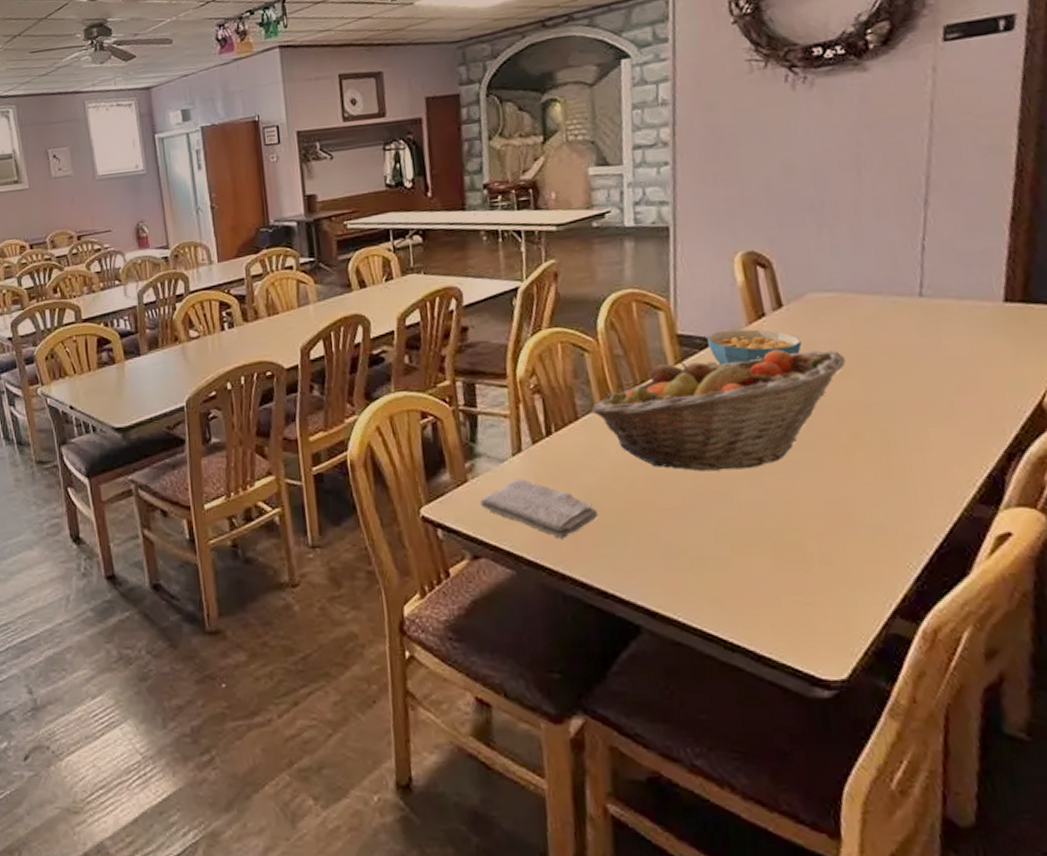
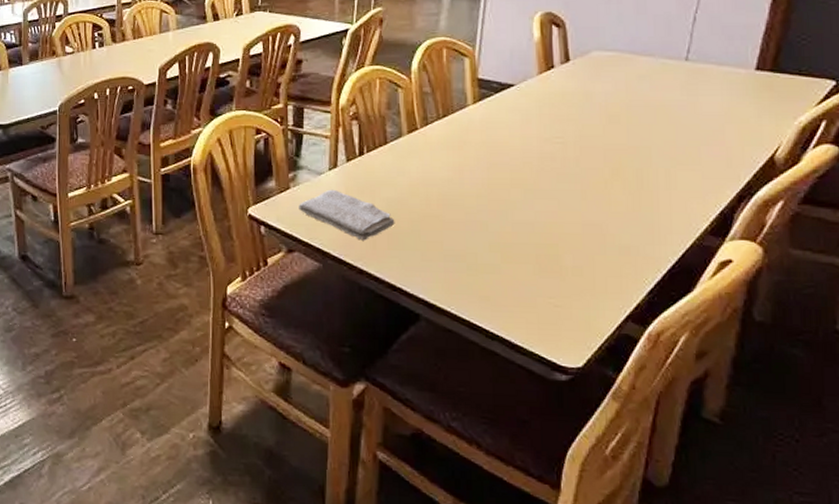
fruit basket: present [591,349,845,472] -> none [399,97,616,194]
cereal bowl: present [707,329,803,365] -> none [503,77,582,107]

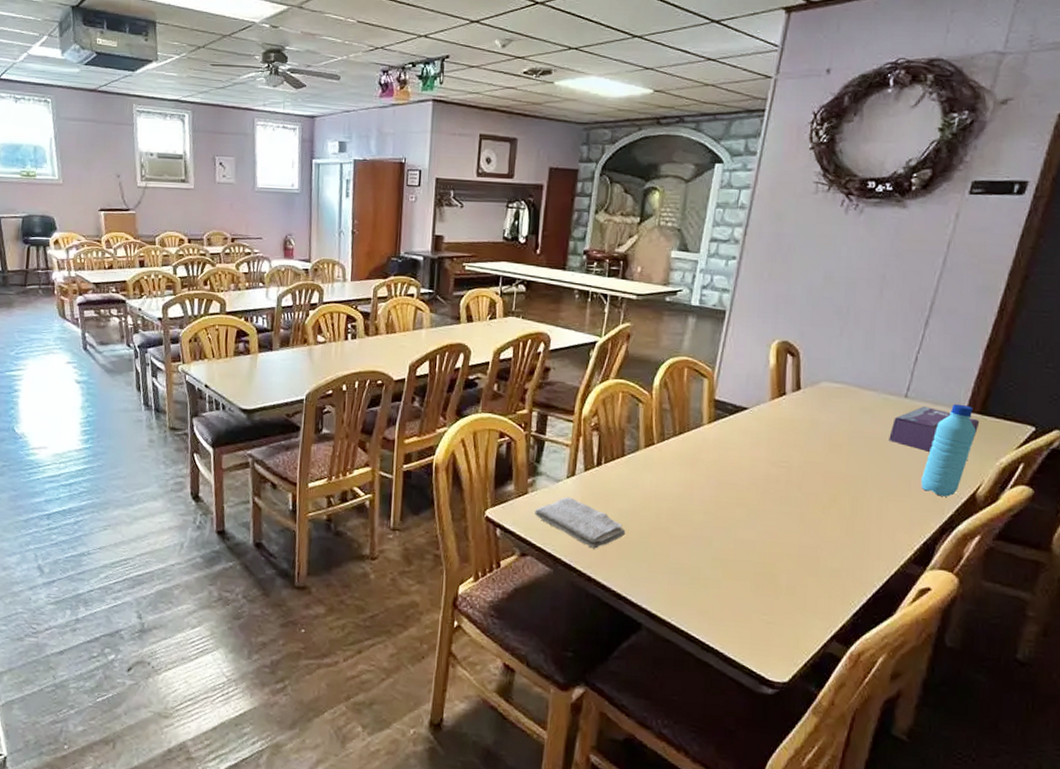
tissue box: none [671,68,772,116] -> present [889,406,980,452]
water bottle: none [711,63,769,162] -> present [921,403,977,497]

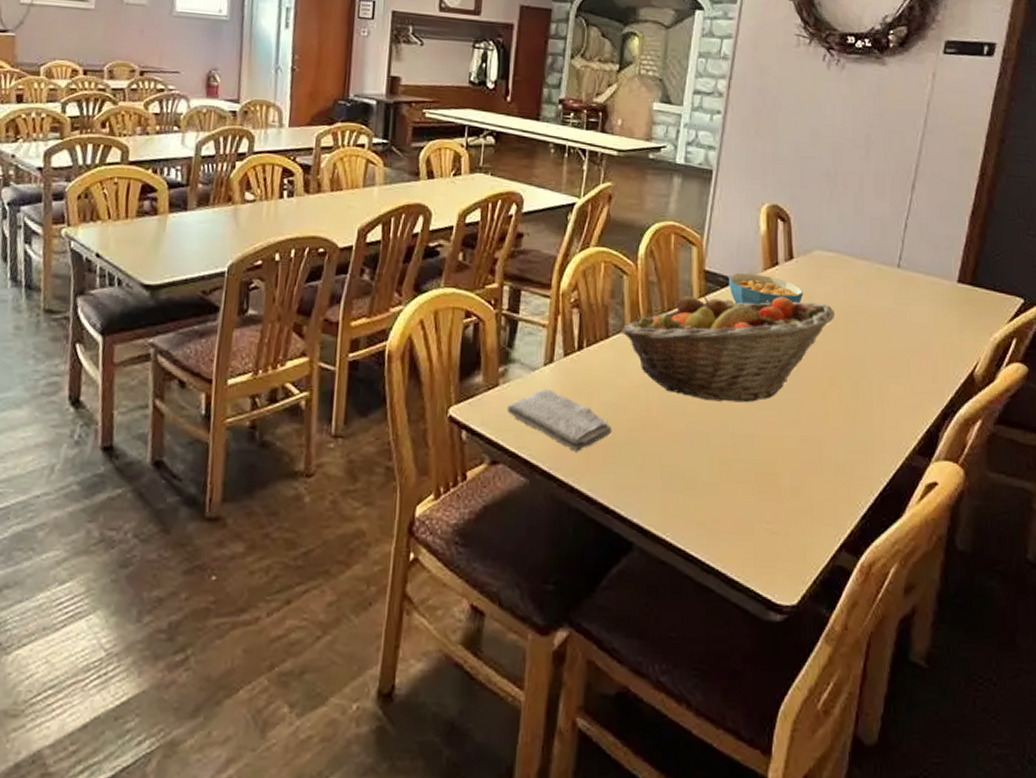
fruit basket: none [636,419,838,514] -> present [621,293,834,403]
cereal bowl: none [737,402,809,430] -> present [729,273,804,305]
tissue box: present [889,406,980,452] -> none [885,277,971,327]
water bottle: present [921,403,977,497] -> none [920,274,969,377]

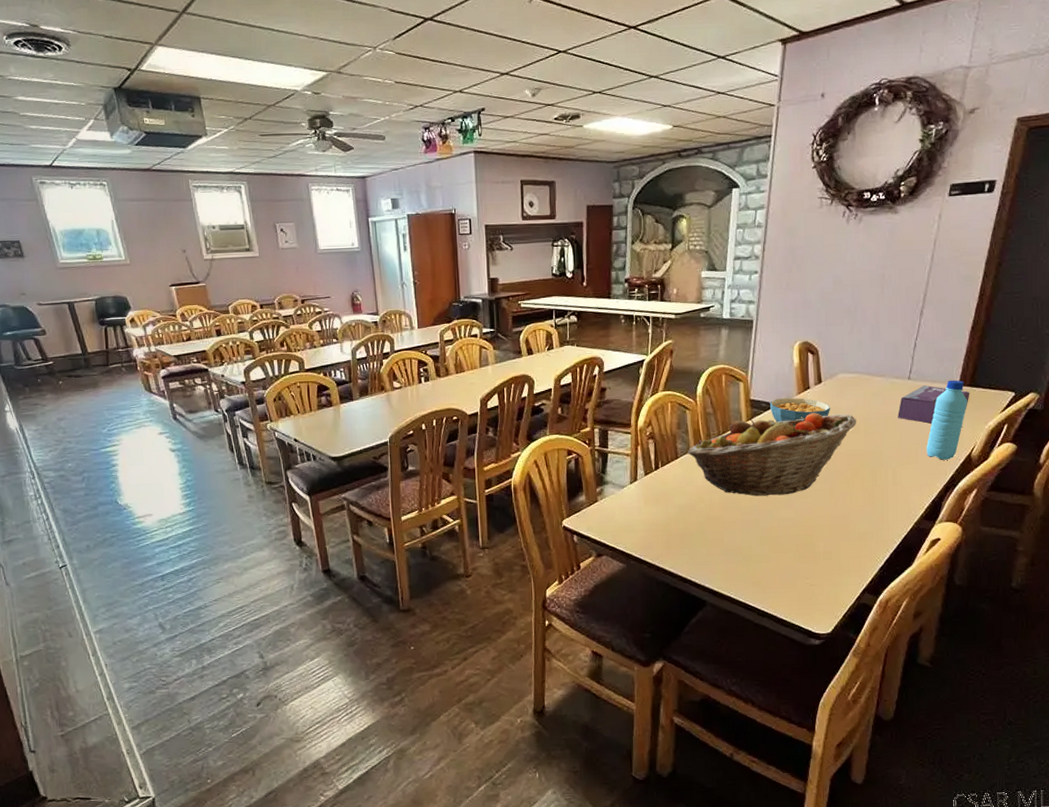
washcloth: present [507,388,612,452] -> none [605,500,685,542]
tissue box: none [885,277,971,327] -> present [898,385,970,424]
water bottle: none [920,274,969,377] -> present [926,380,968,460]

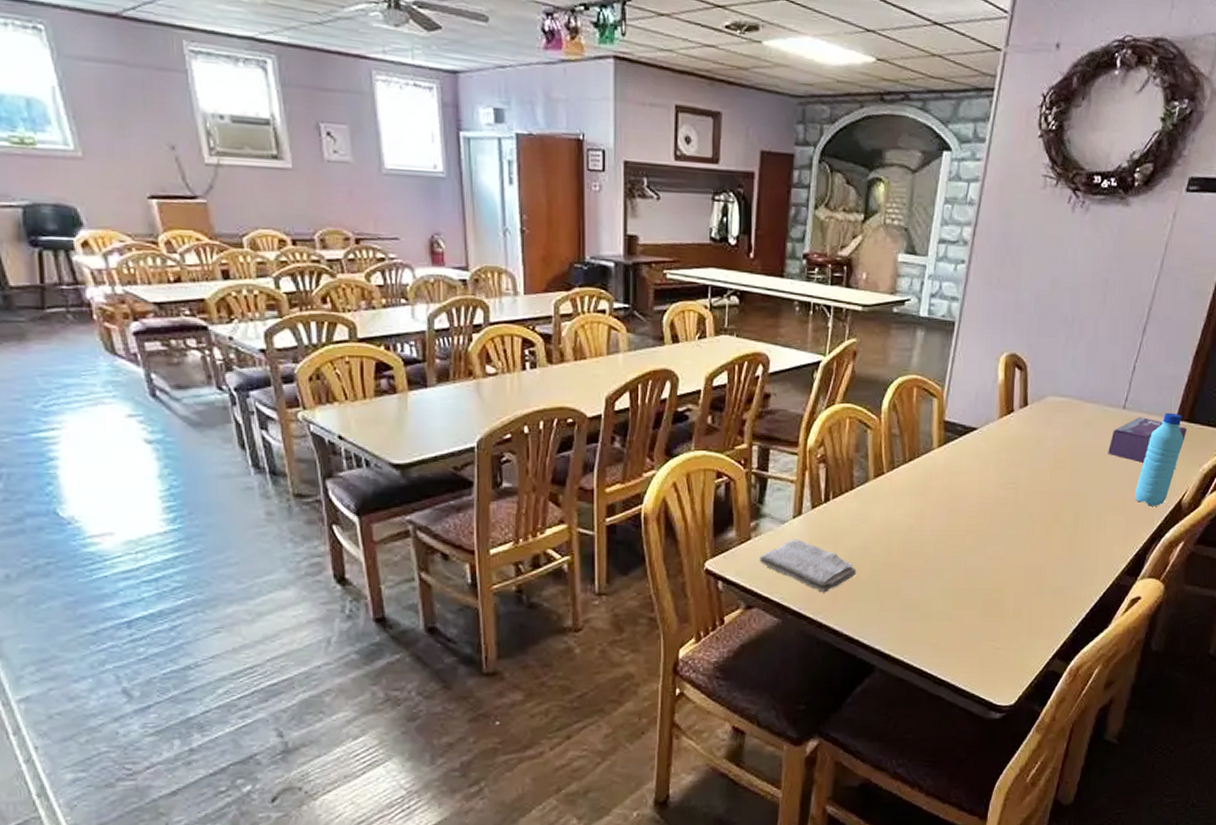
washcloth: none [605,500,685,542] -> present [759,539,857,593]
fruit basket: present [687,413,856,497] -> none [865,442,1063,540]
cereal bowl: present [770,397,831,423] -> none [967,421,1036,451]

